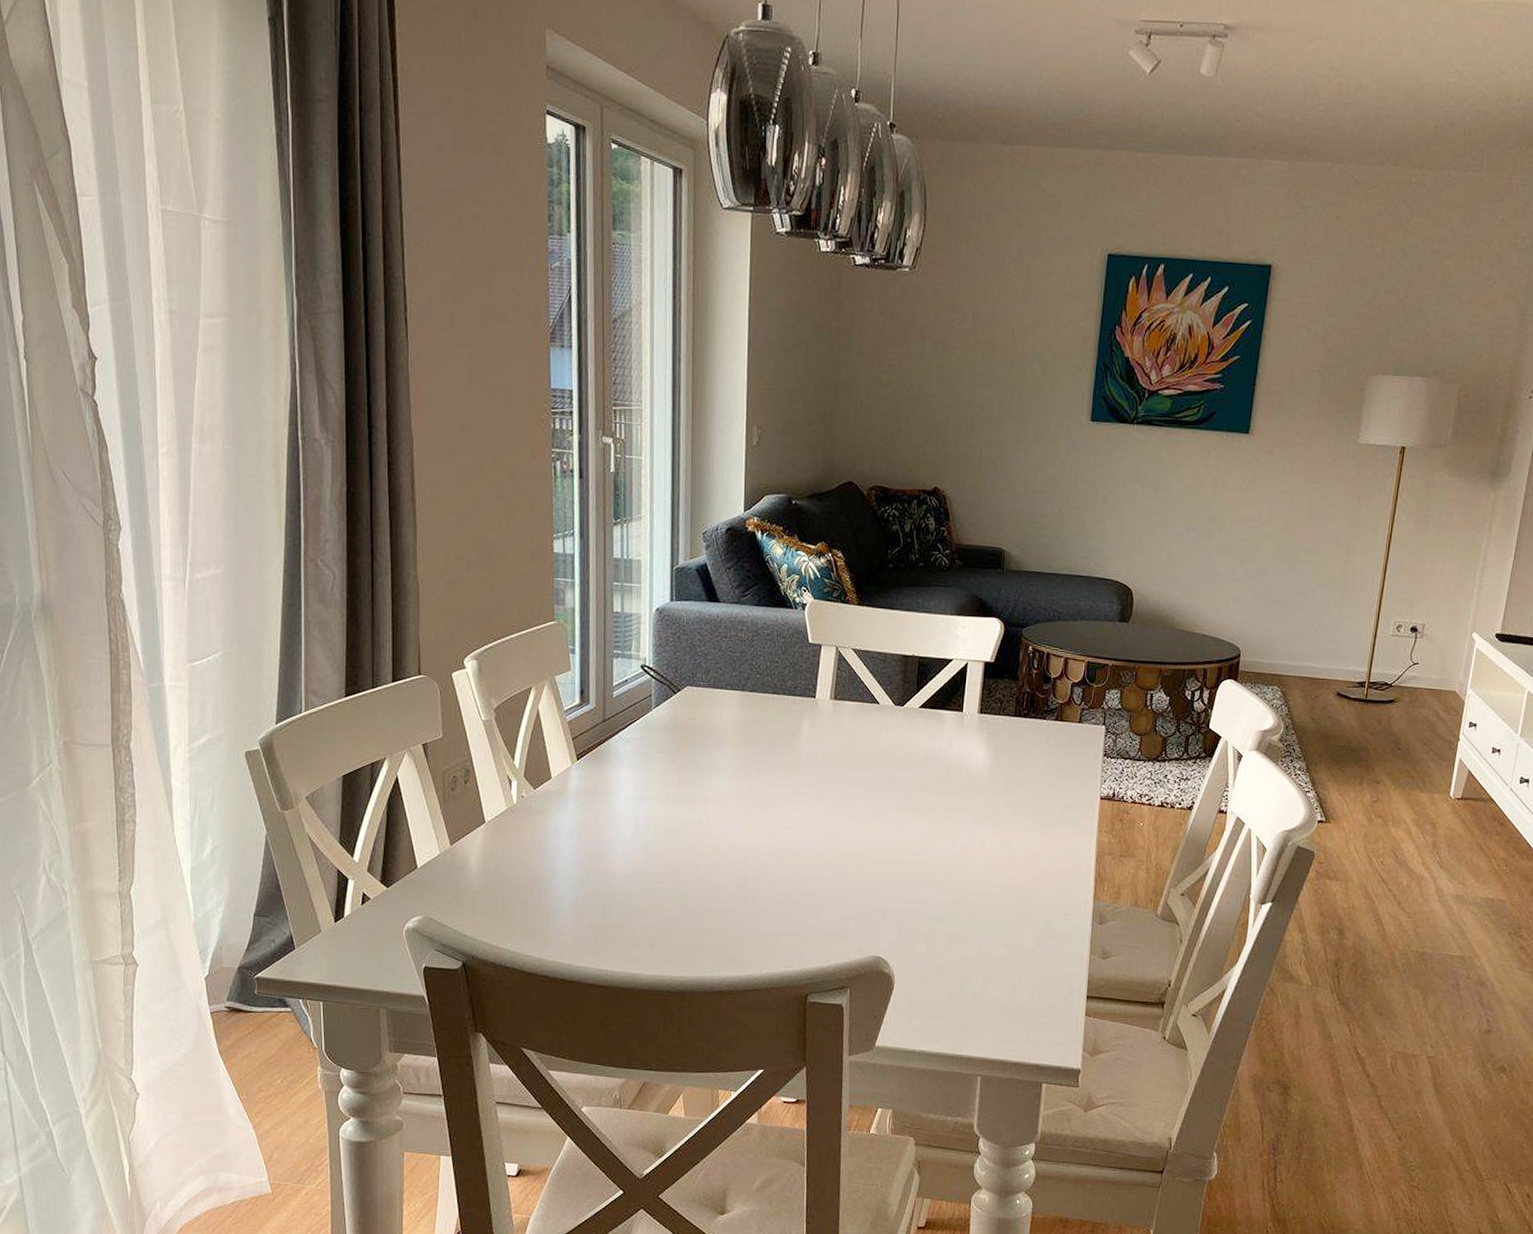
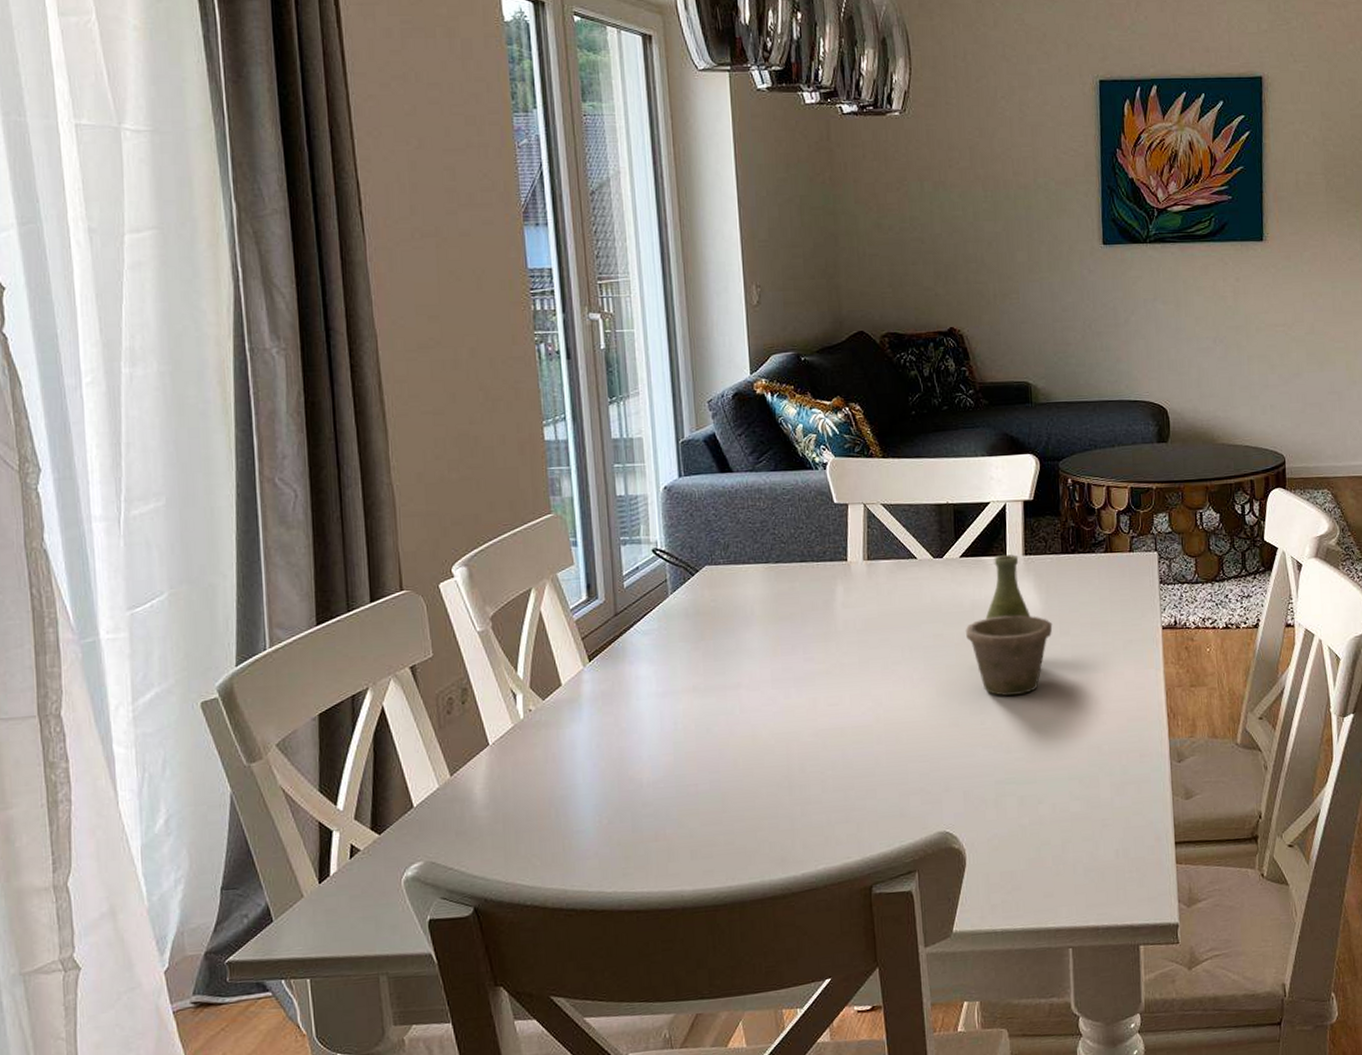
vase: none [917,710,998,842] -> present [966,554,1053,697]

